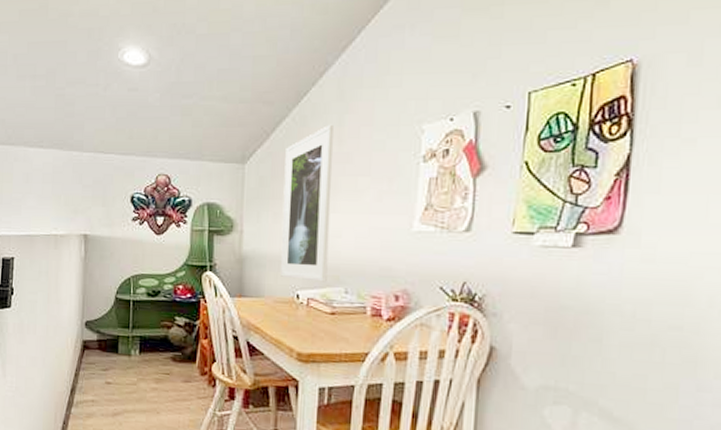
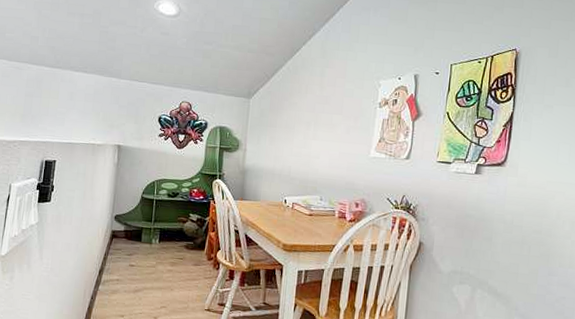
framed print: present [280,124,334,282] -> none [273,74,317,191]

